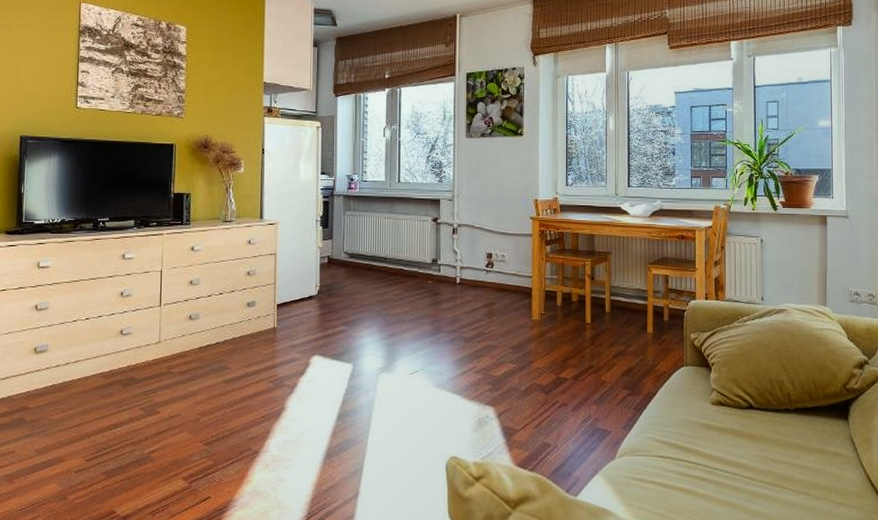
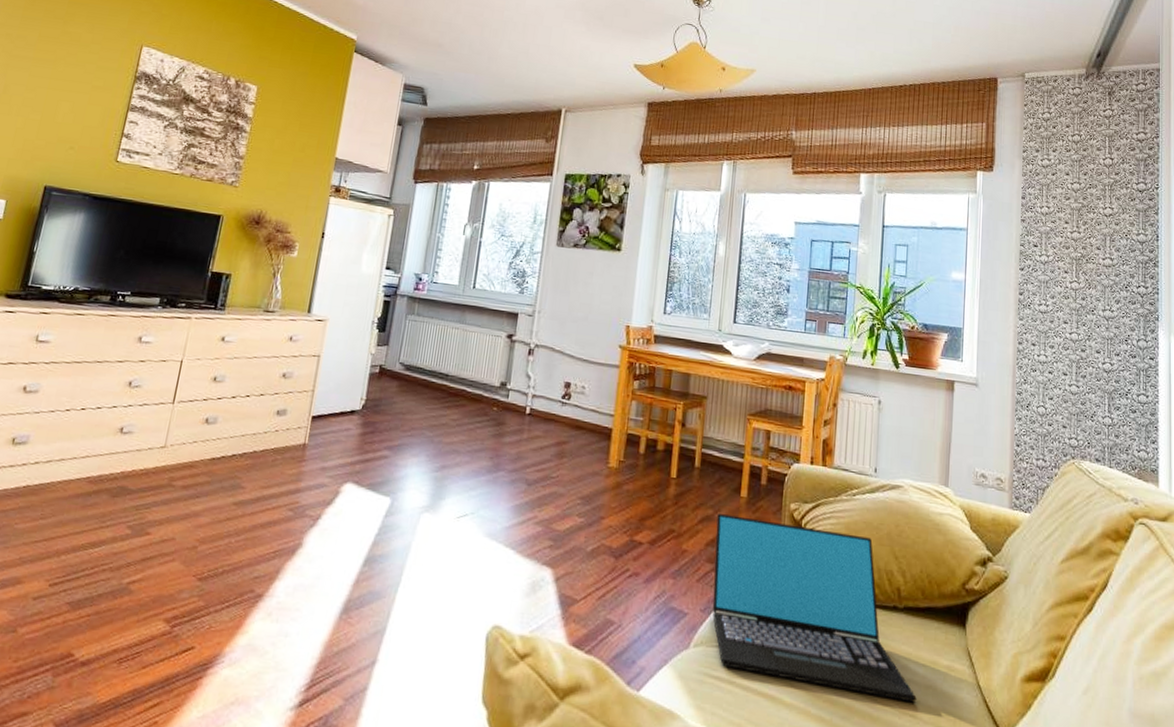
laptop: none [629,349,810,484] -> present [712,514,917,703]

